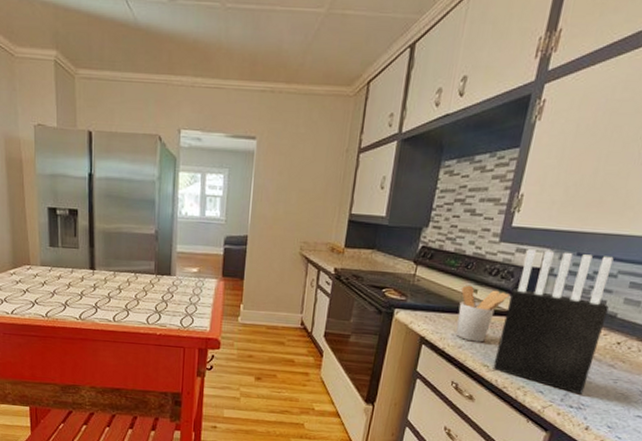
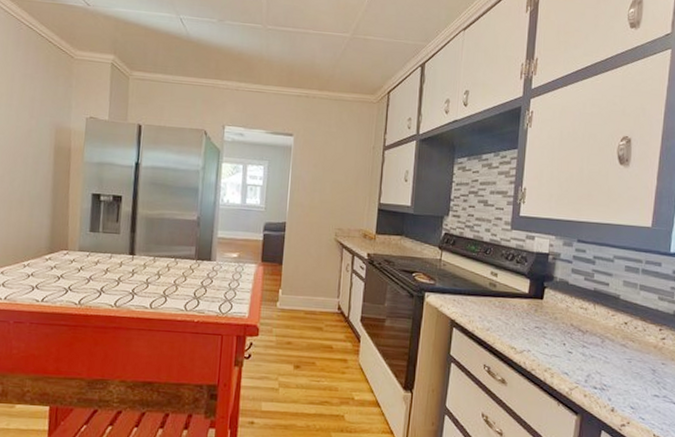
utensil holder: present [456,285,510,343] -> none [482,269,526,325]
knife block: present [493,249,614,395] -> none [520,236,612,375]

